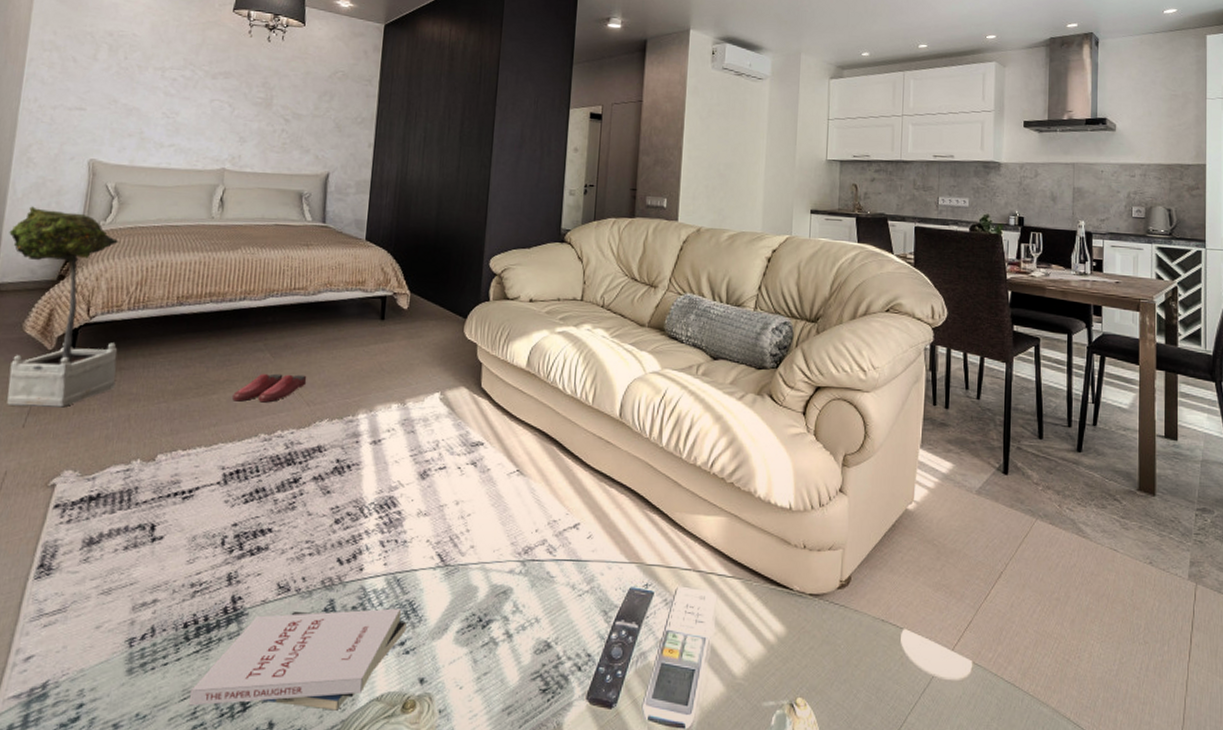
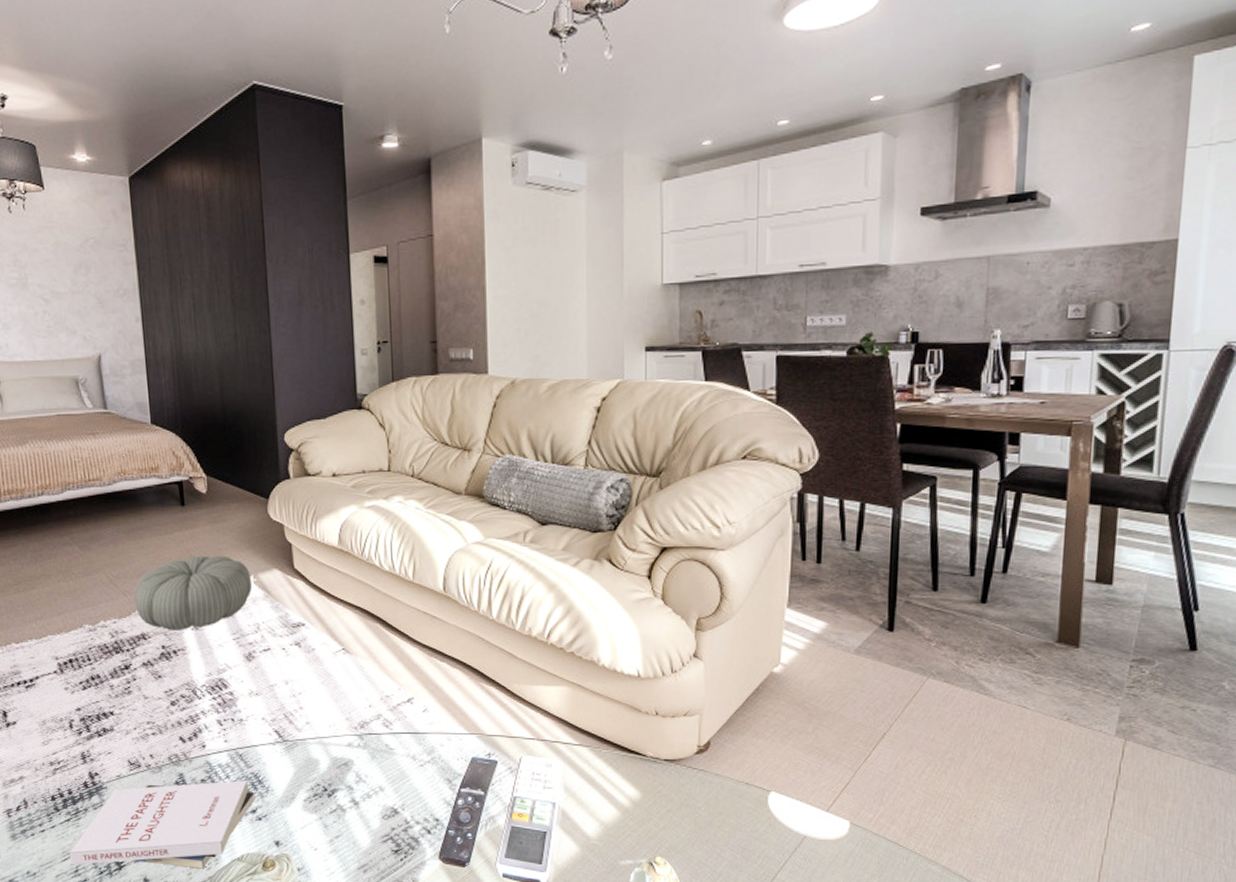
slippers: present [233,373,307,403] -> none [51,566,119,595]
pouf: none [316,370,439,444] -> present [134,555,253,630]

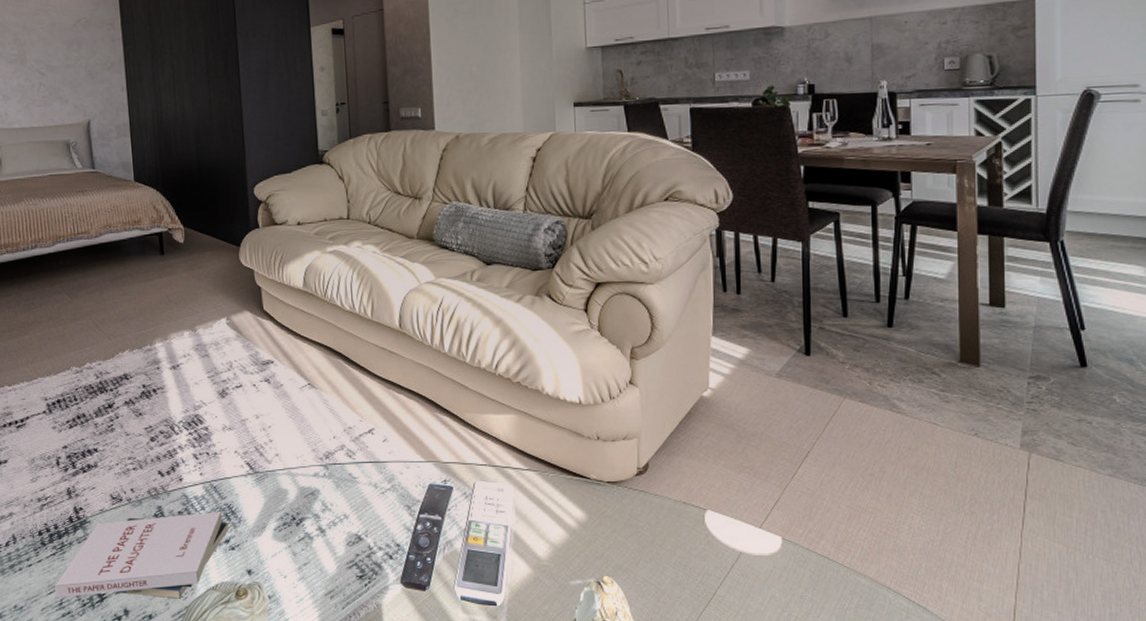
pouf: present [134,555,253,630] -> none [117,299,226,370]

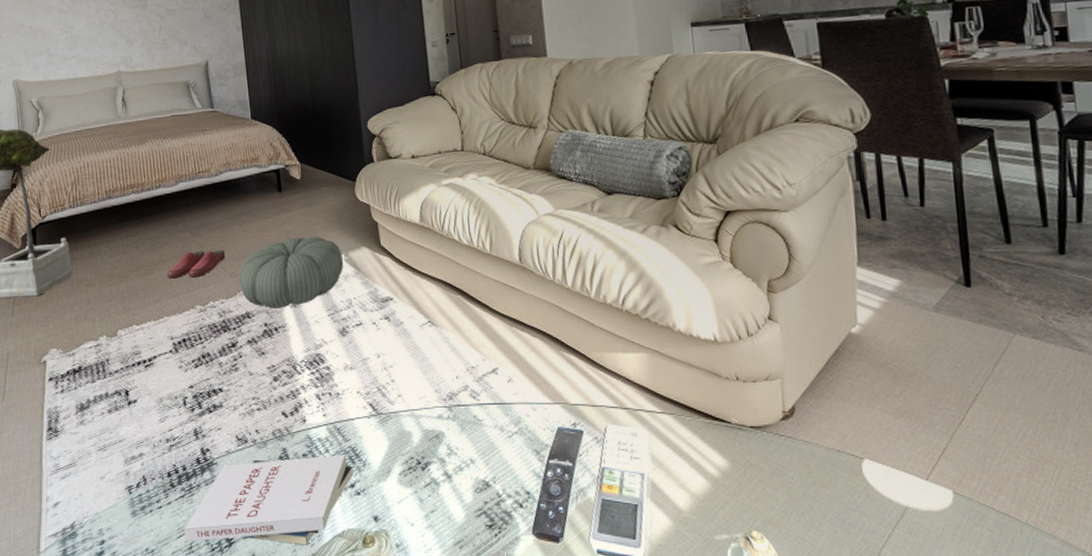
slippers: none [42,311,104,340] -> present [167,249,226,279]
pouf: none [117,299,226,370] -> present [239,236,344,309]

